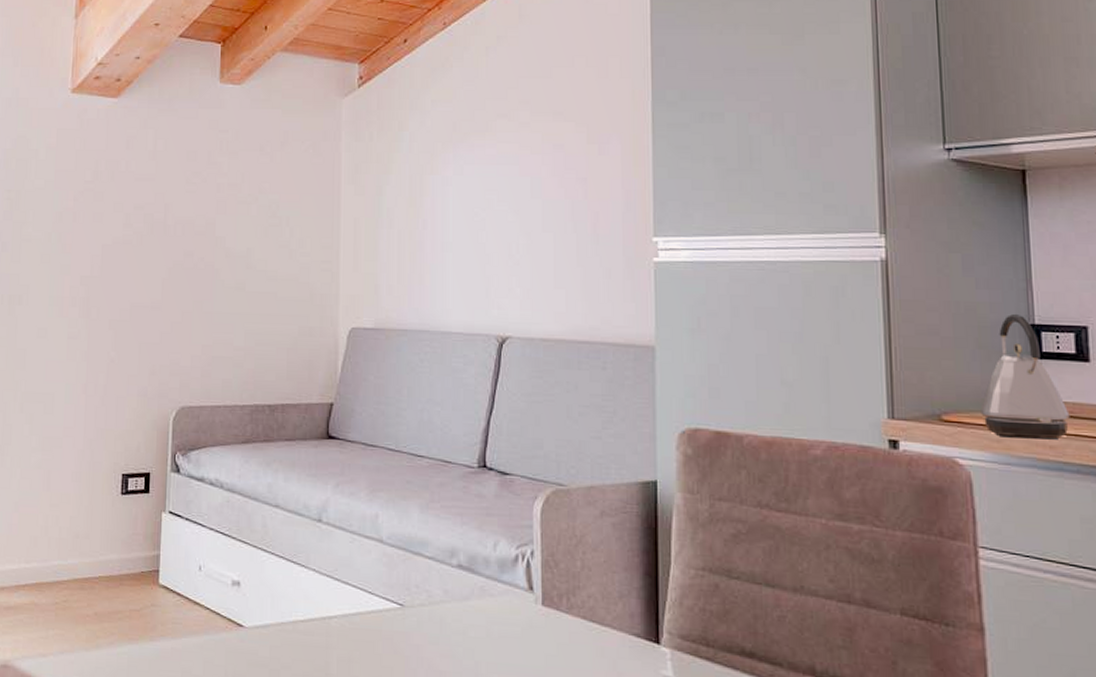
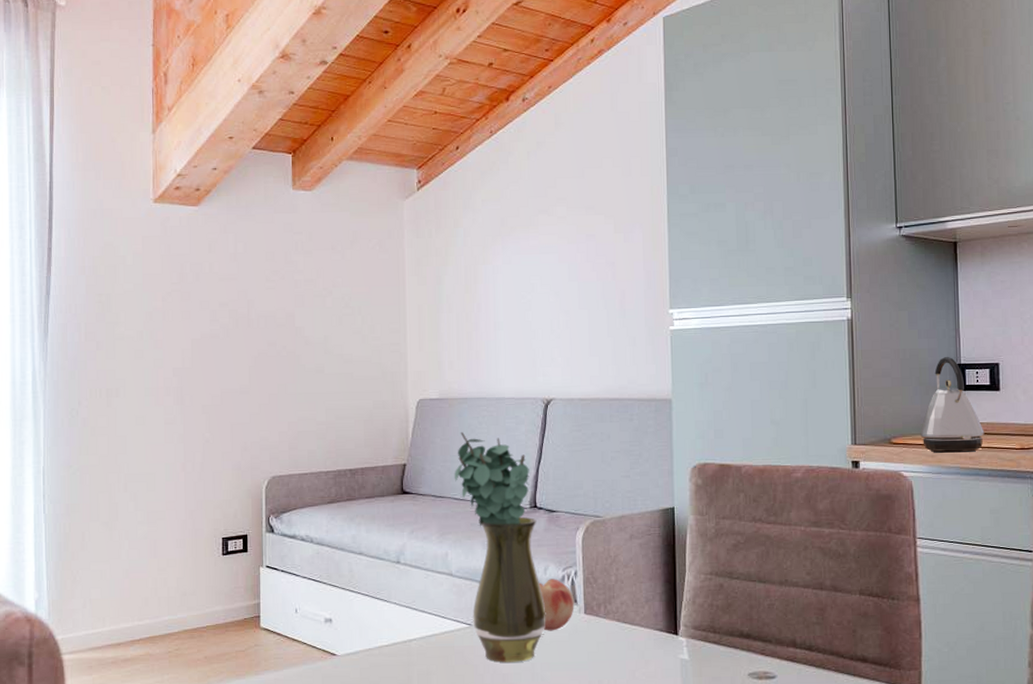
vase: none [388,369,495,658] -> present [454,431,546,663]
fruit: none [486,557,530,623] -> present [538,579,575,631]

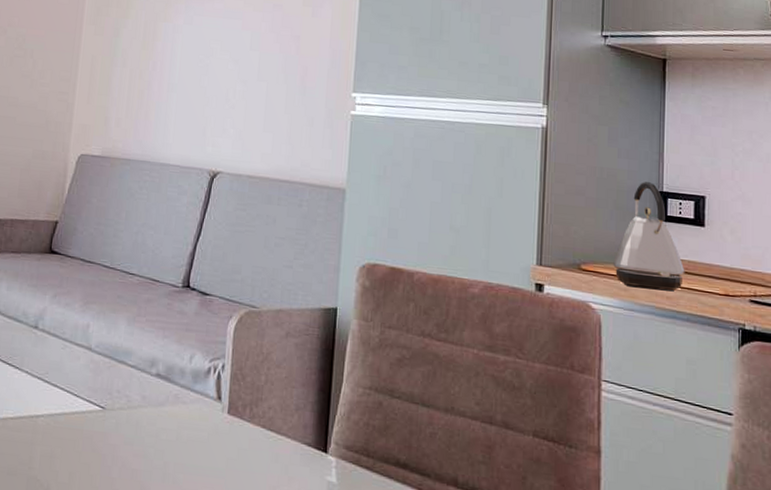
vase: present [454,431,546,663] -> none [106,194,188,458]
fruit: present [538,579,575,631] -> none [181,369,219,429]

